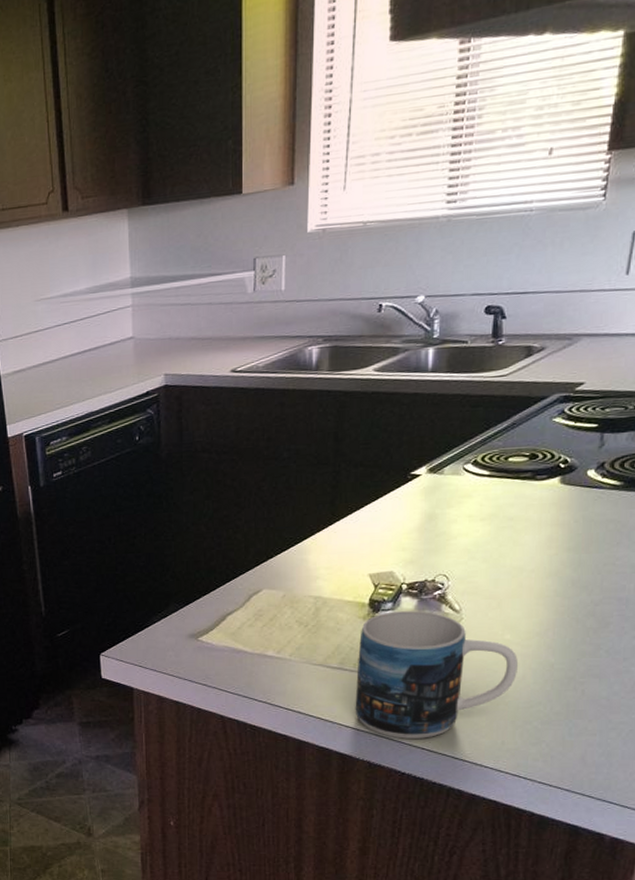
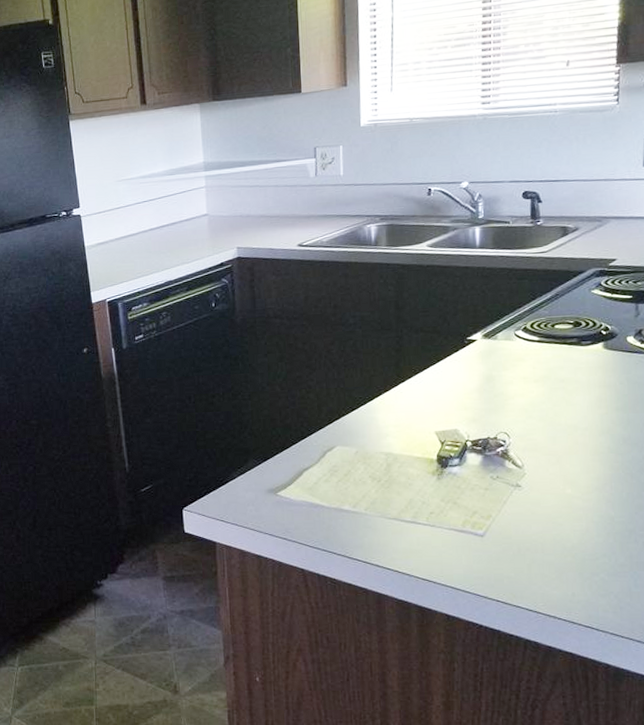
mug: present [355,611,518,739] -> none [430,466,581,591]

